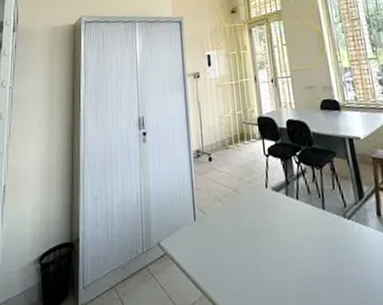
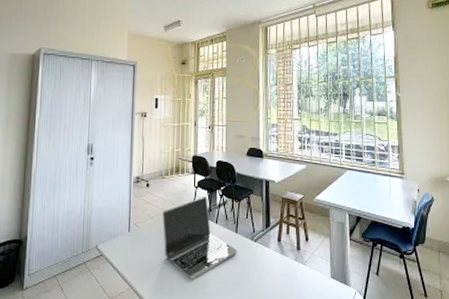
laptop: none [231,165,329,280] -> present [162,196,237,281]

